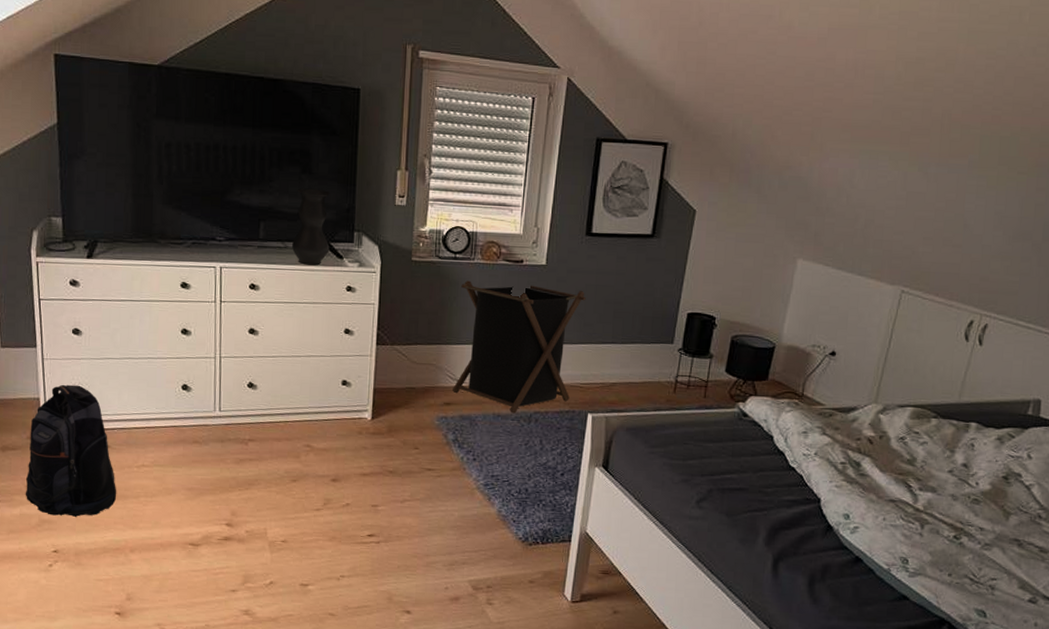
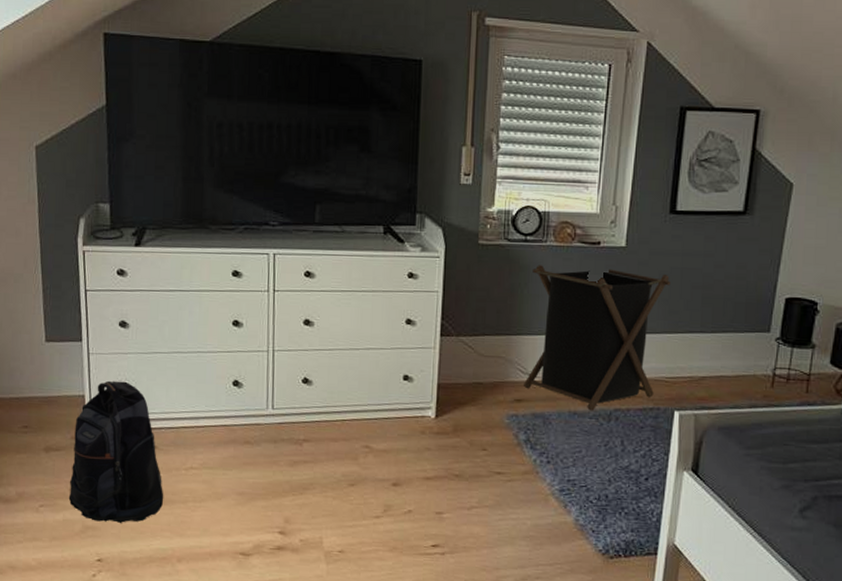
vase: present [291,188,331,265] -> none [349,167,391,251]

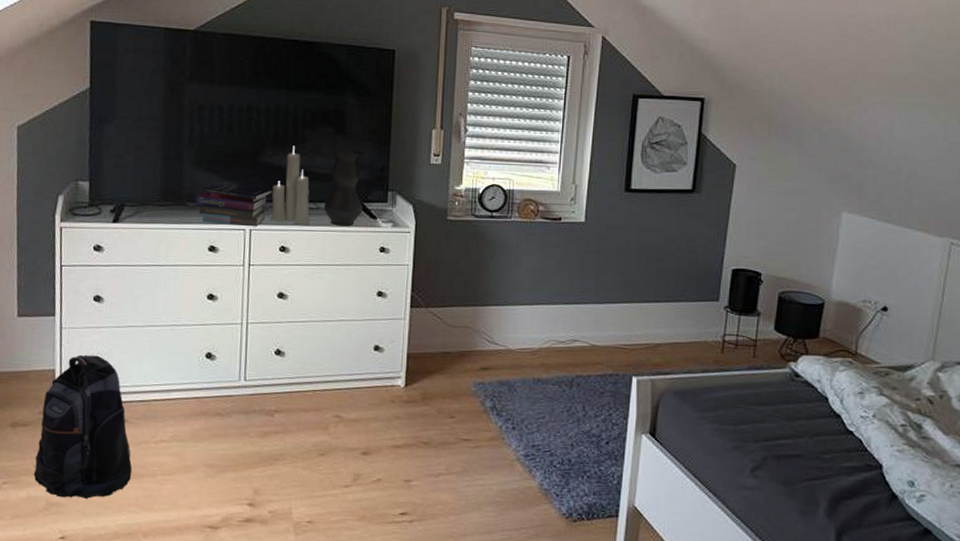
books: none [217,204,296,251] -> present [195,182,272,227]
candle: none [295,165,335,249] -> present [270,146,310,225]
vase: none [349,167,391,251] -> present [323,148,365,226]
laundry basket: present [524,265,671,411] -> none [490,239,627,378]

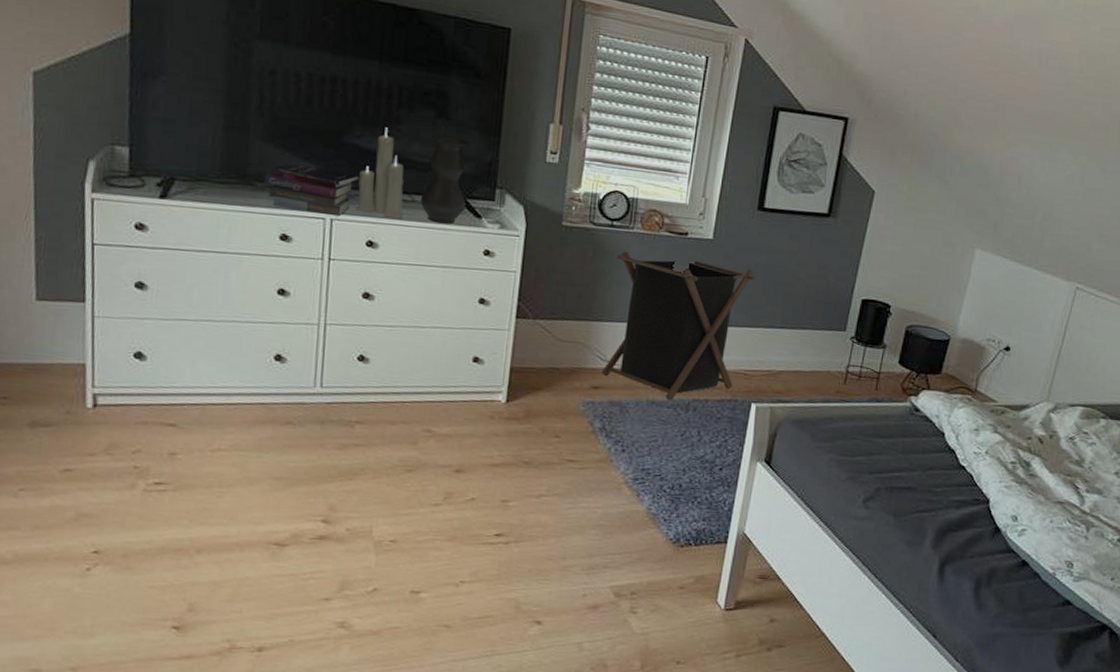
backpack: present [33,354,133,499] -> none [58,348,183,510]
laundry basket: none [490,239,627,378] -> present [602,251,755,401]

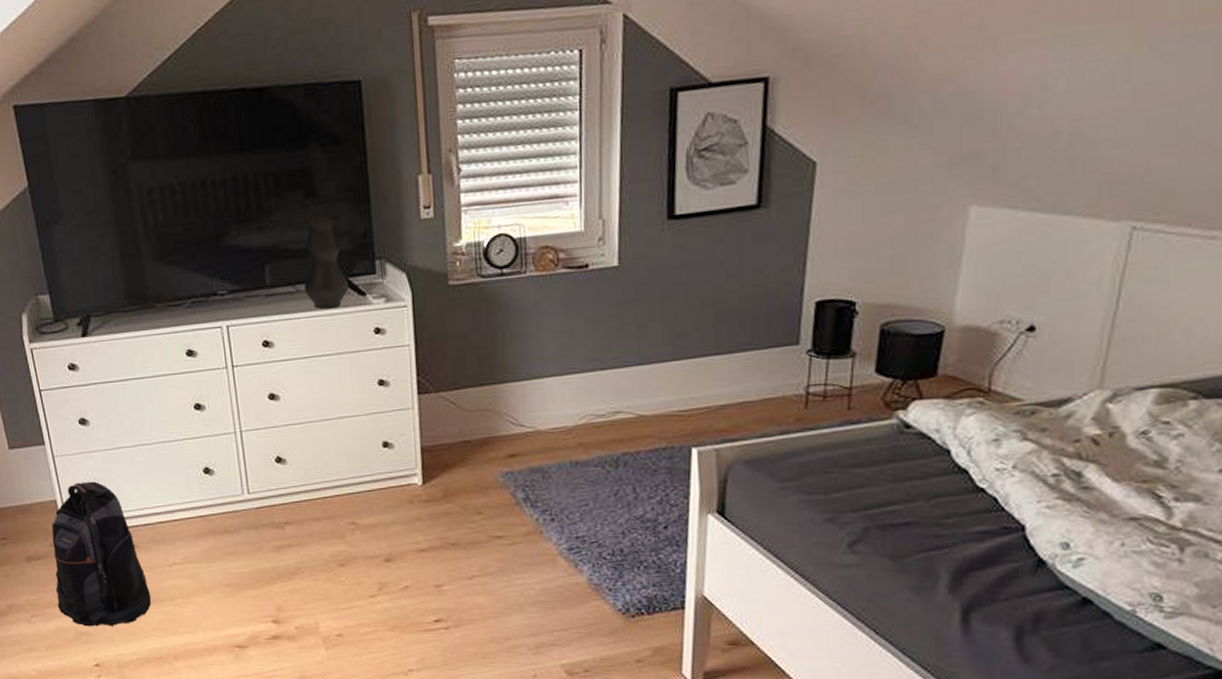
backpack: none [58,348,183,510] -> present [51,481,152,627]
books: present [264,162,359,217] -> none [162,275,245,325]
candle: present [356,127,404,219] -> none [244,220,292,314]
laundry basket: present [602,251,755,401] -> none [513,292,676,459]

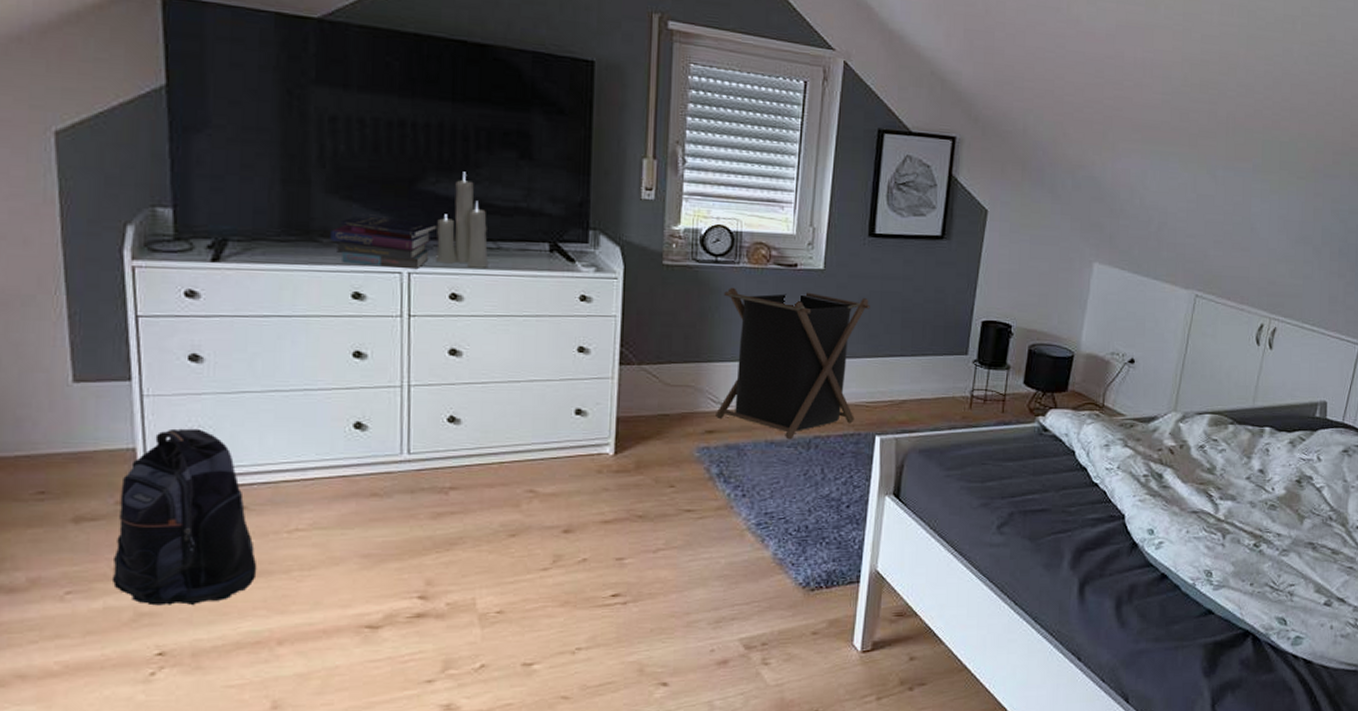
books: none [162,275,245,325] -> present [330,214,437,270]
candle: none [244,220,292,314] -> present [436,171,489,268]
vase: present [302,214,349,309] -> none [506,176,558,270]
laundry basket: none [513,292,676,459] -> present [716,287,870,440]

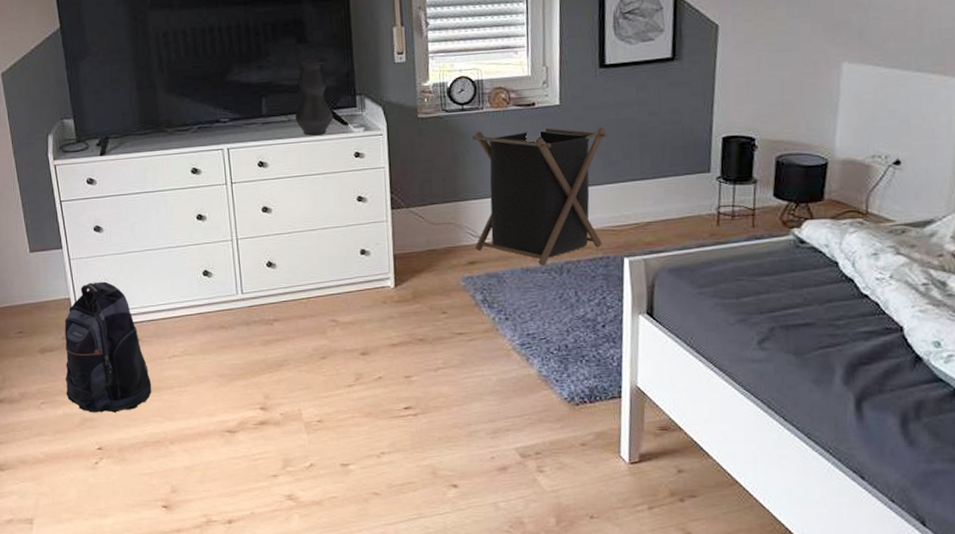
books: present [330,214,437,270] -> none [172,105,244,147]
candle: present [436,171,489,268] -> none [243,61,284,139]
vase: none [506,176,558,270] -> present [294,57,333,136]

